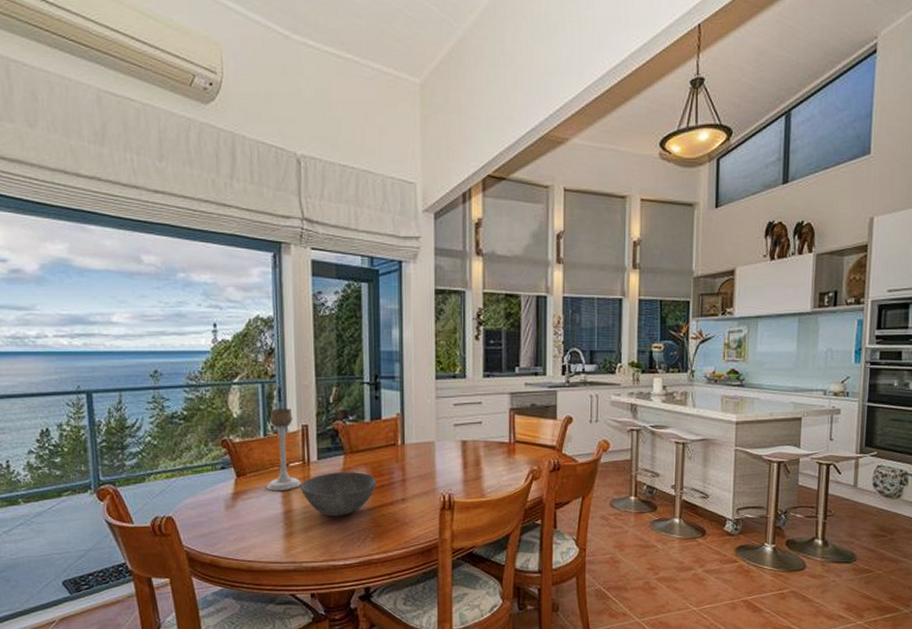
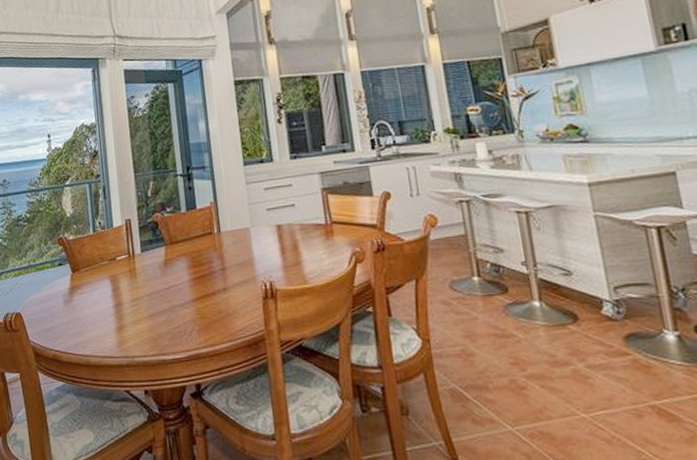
candle holder: present [266,408,301,490] -> none [97,205,128,285]
bowl: present [301,471,376,517] -> none [128,262,198,309]

